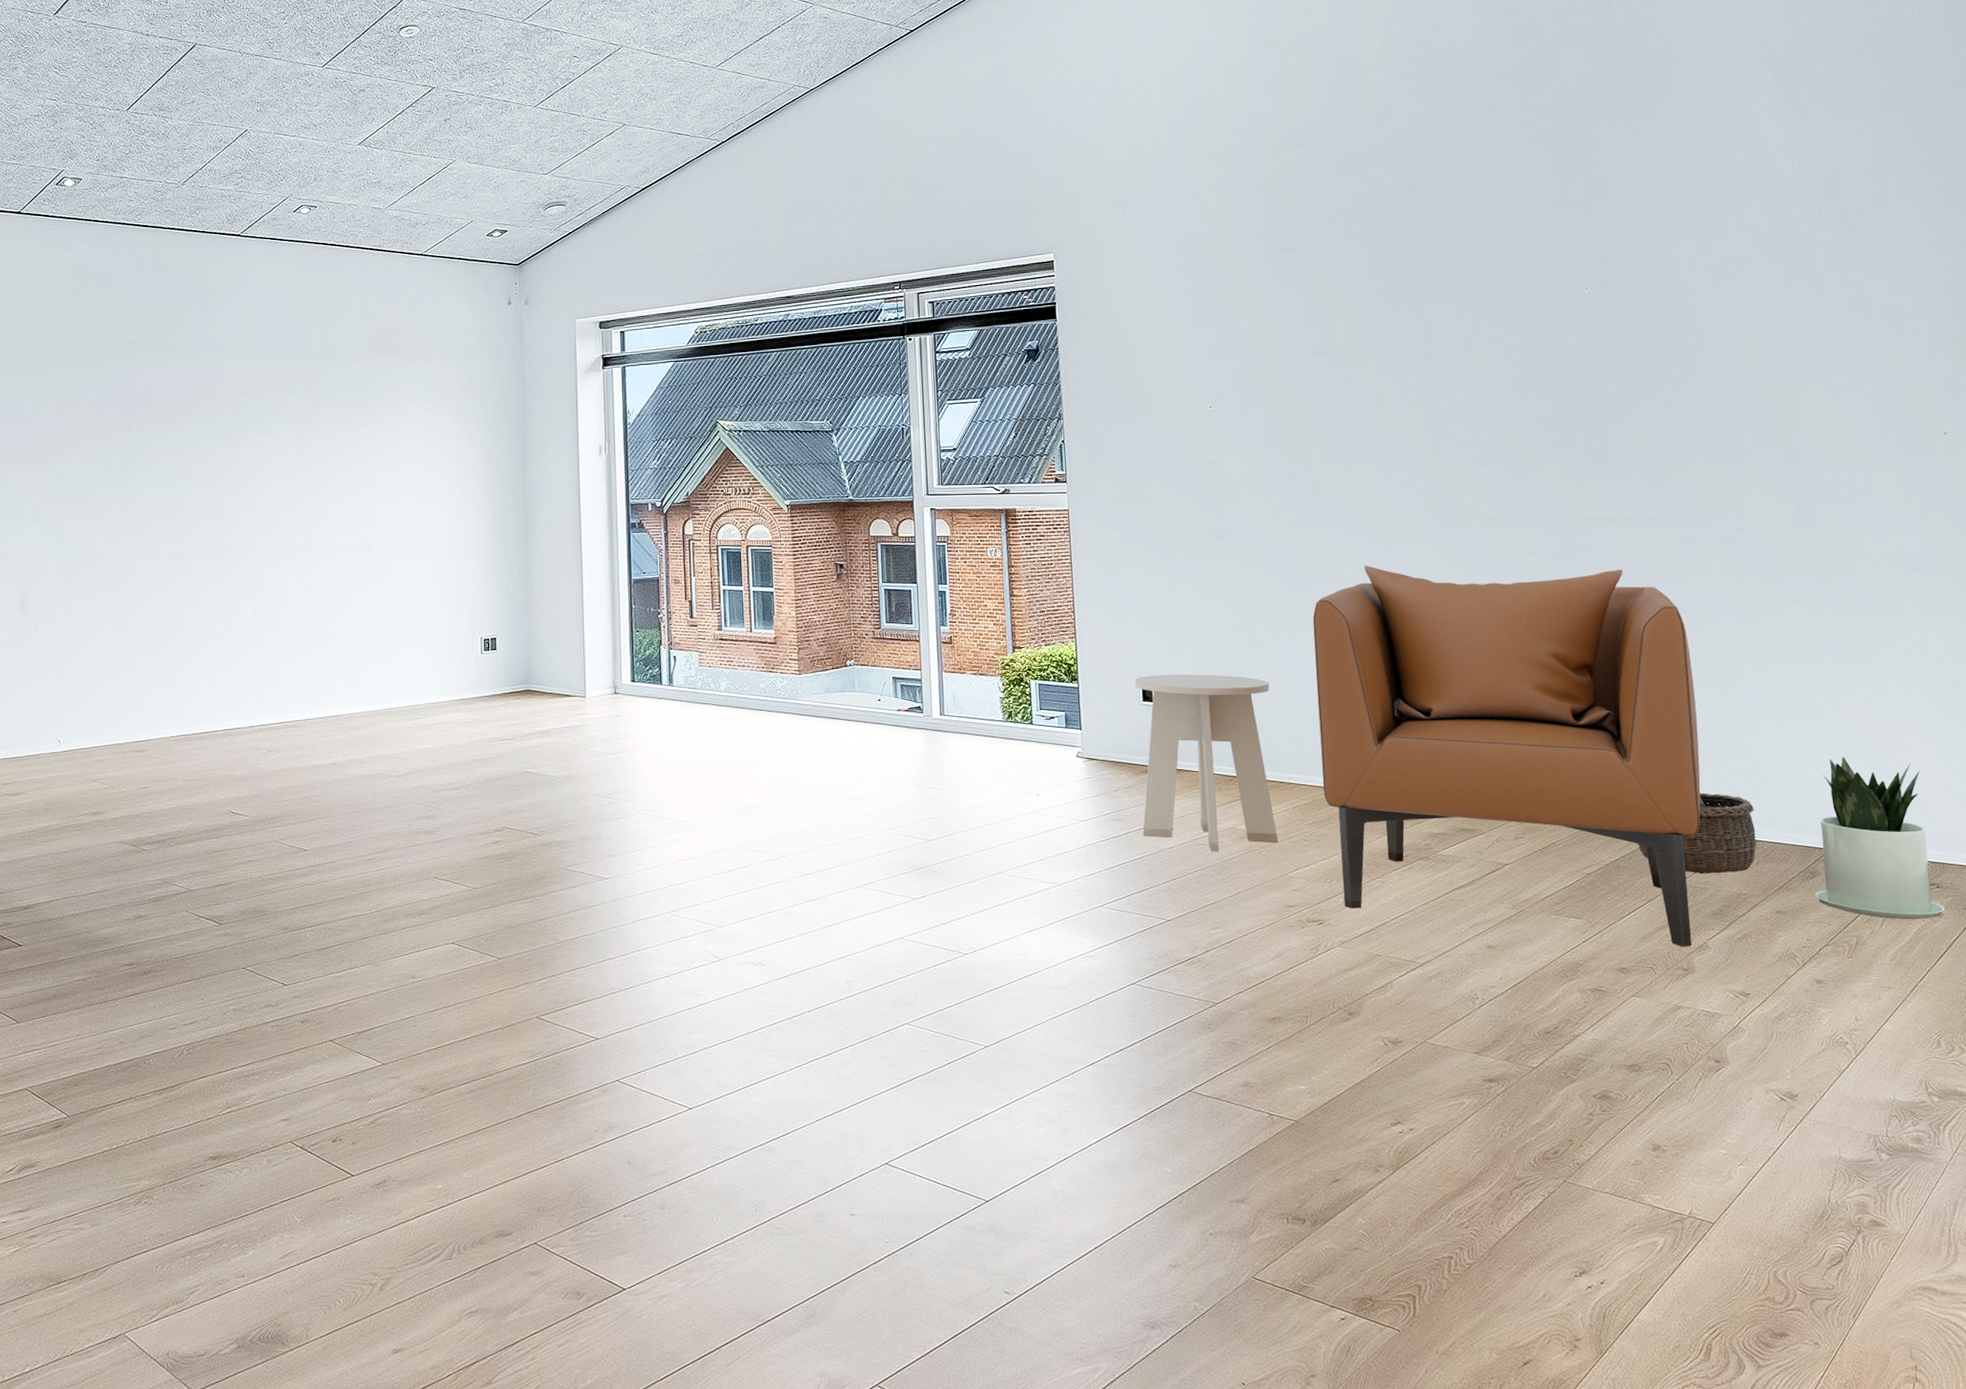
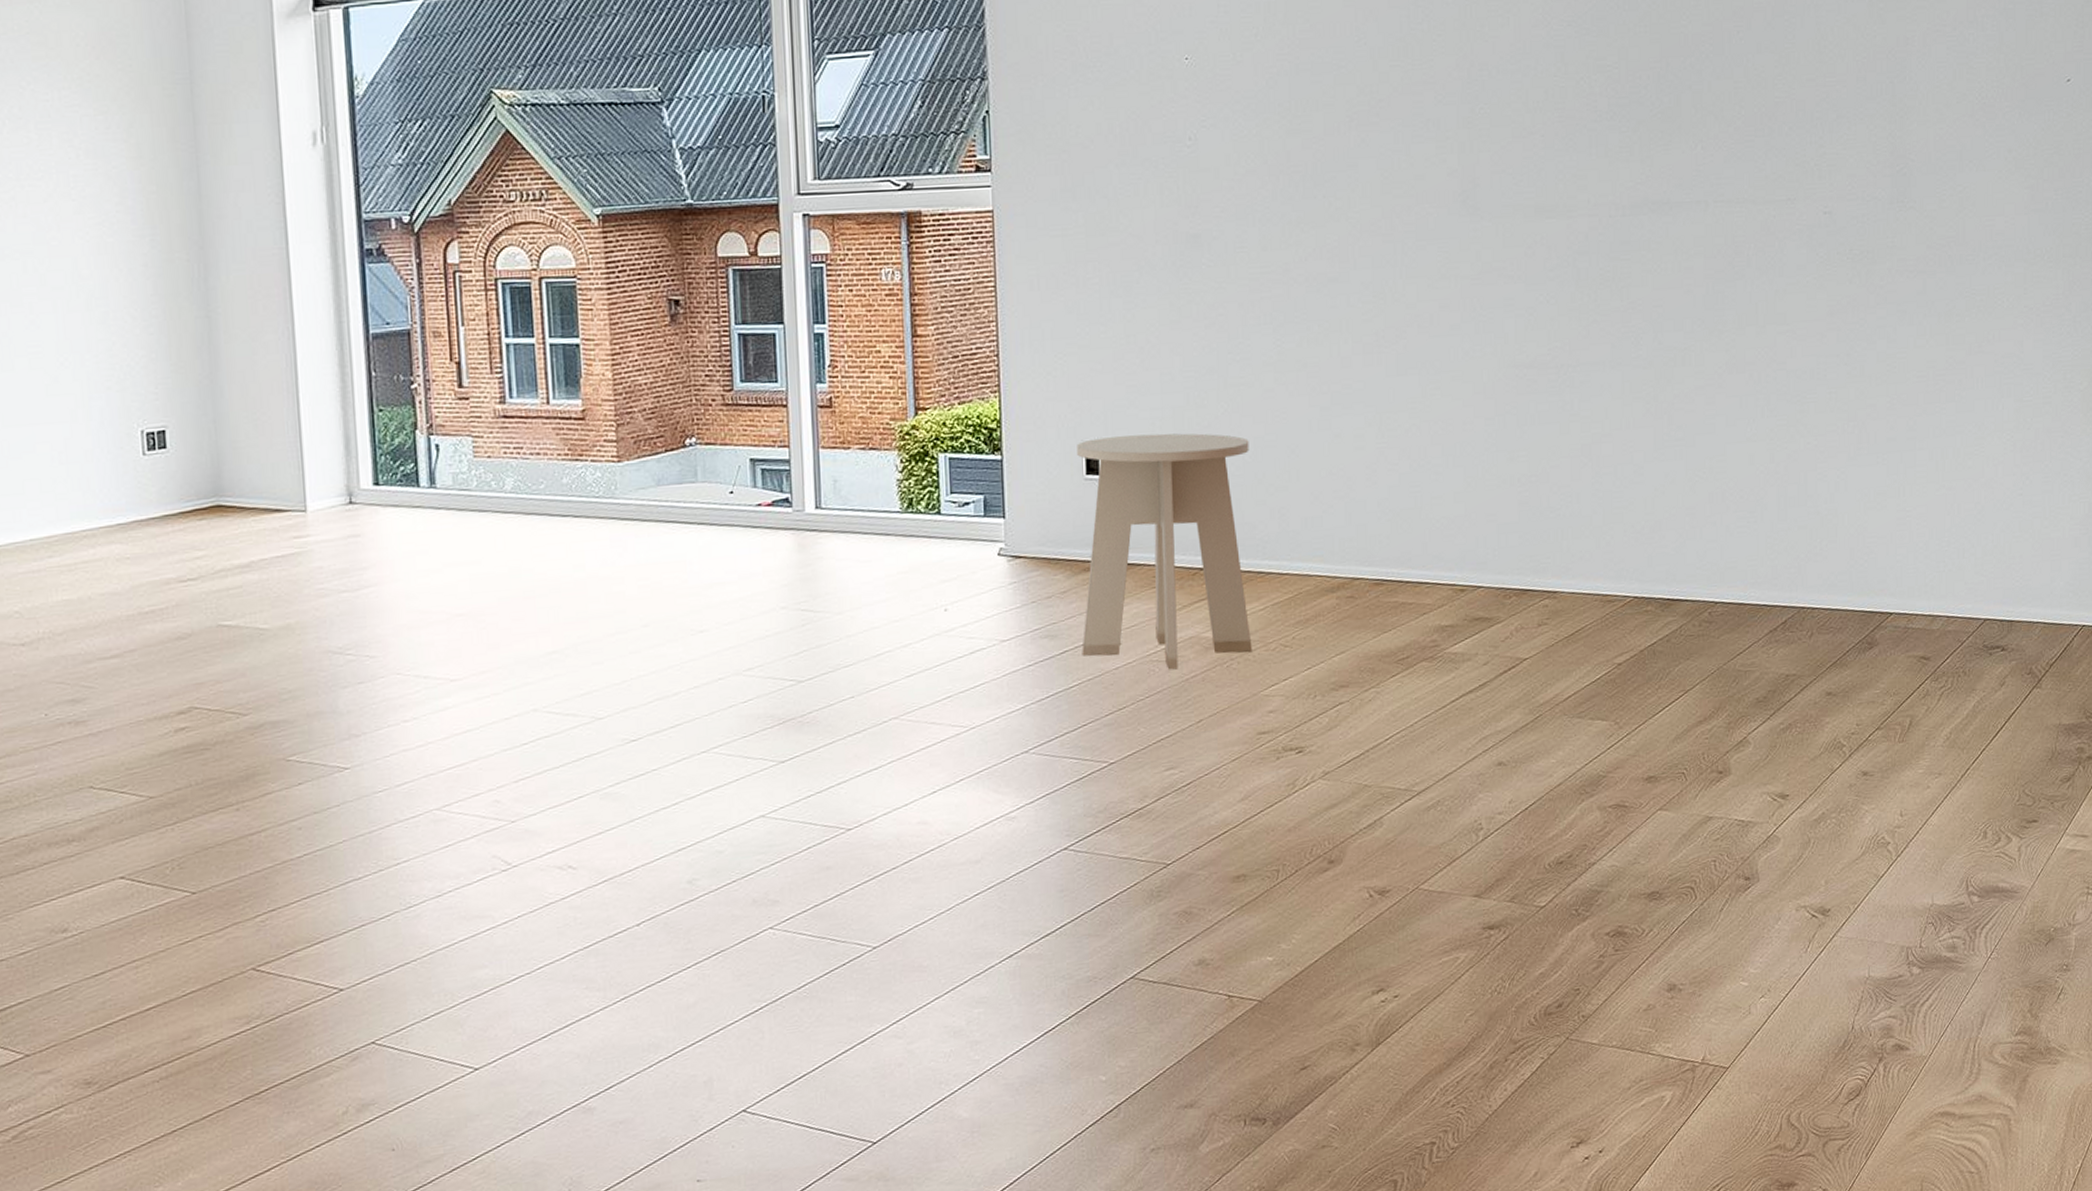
armchair: present [1312,566,1701,947] -> none [1307,269,1758,745]
wicker basket: present [1637,792,1757,874] -> none [1678,552,1813,655]
planter: present [1814,756,1946,920] -> none [1870,497,2008,692]

